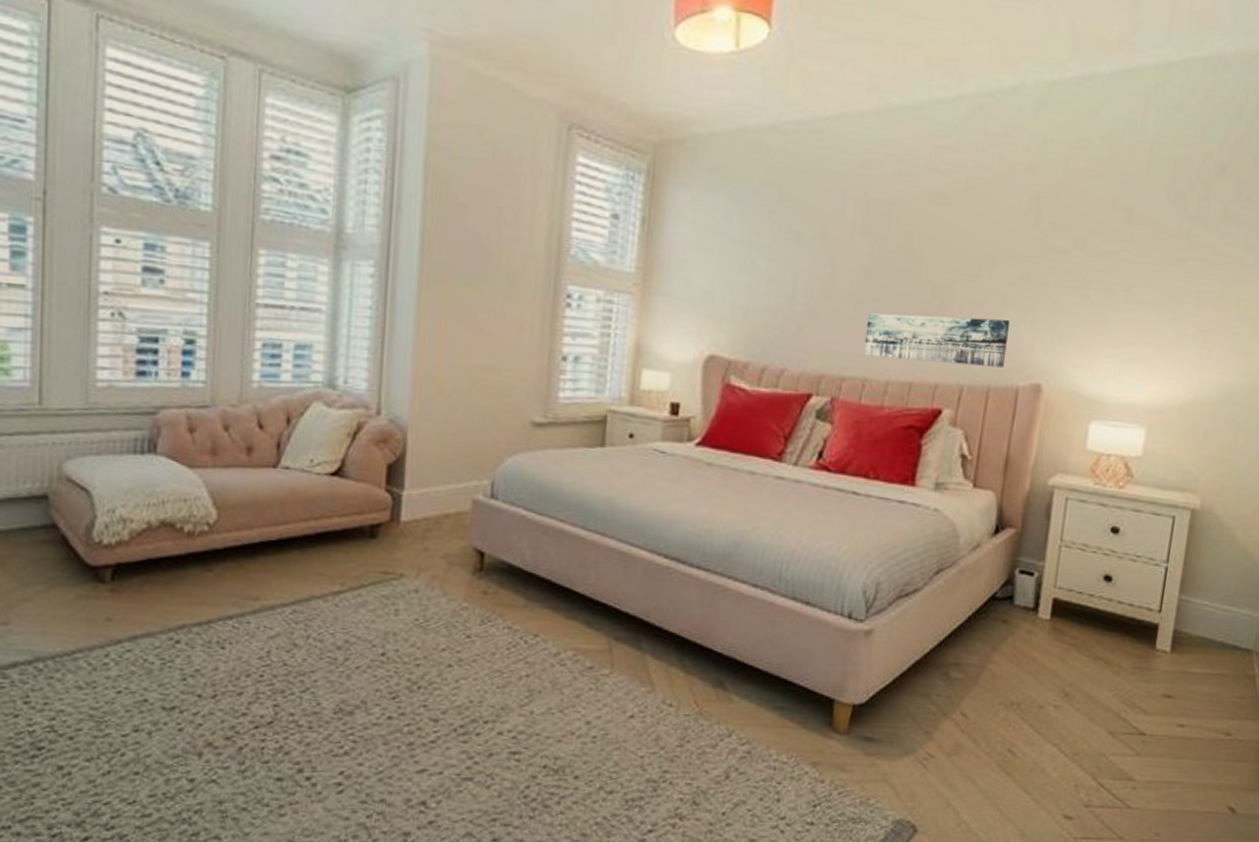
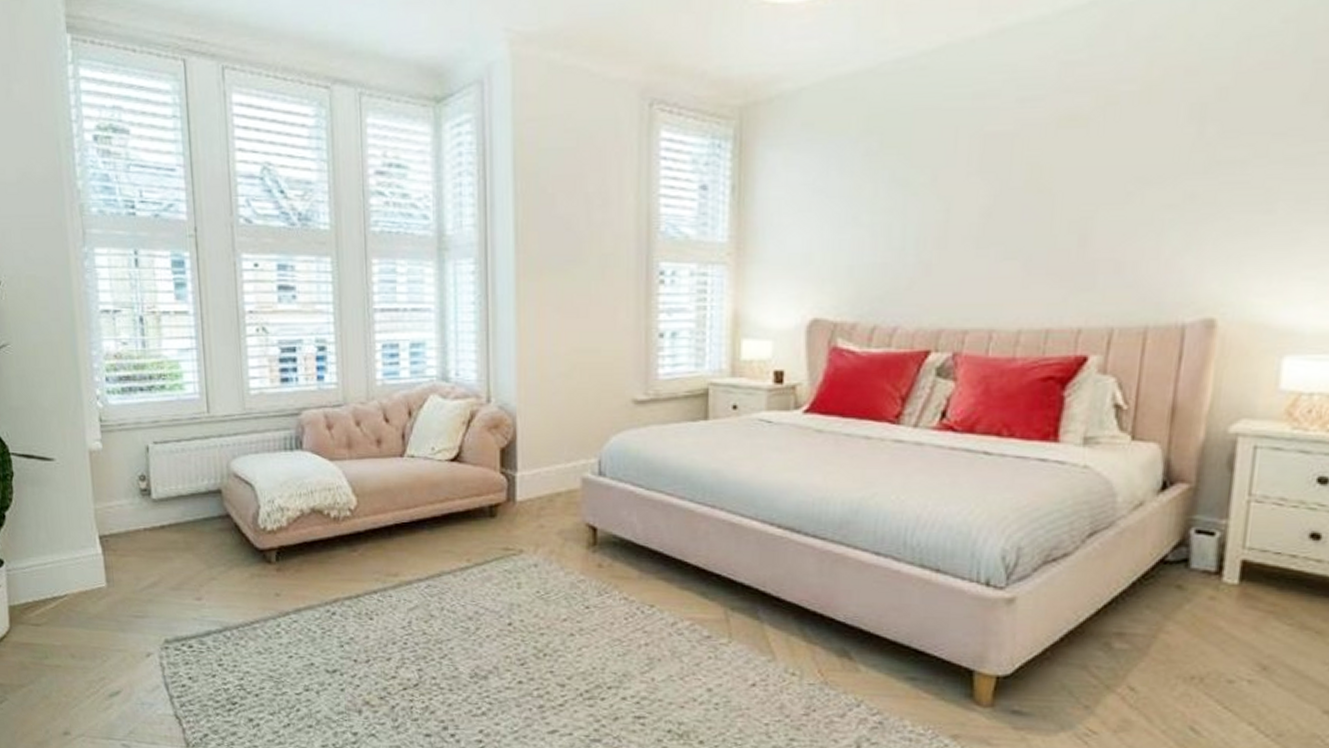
wall art: present [863,313,1009,368] -> none [988,248,1170,305]

